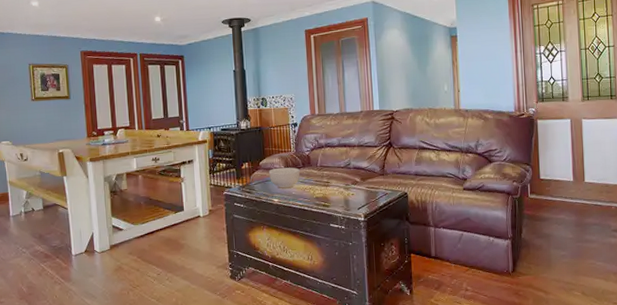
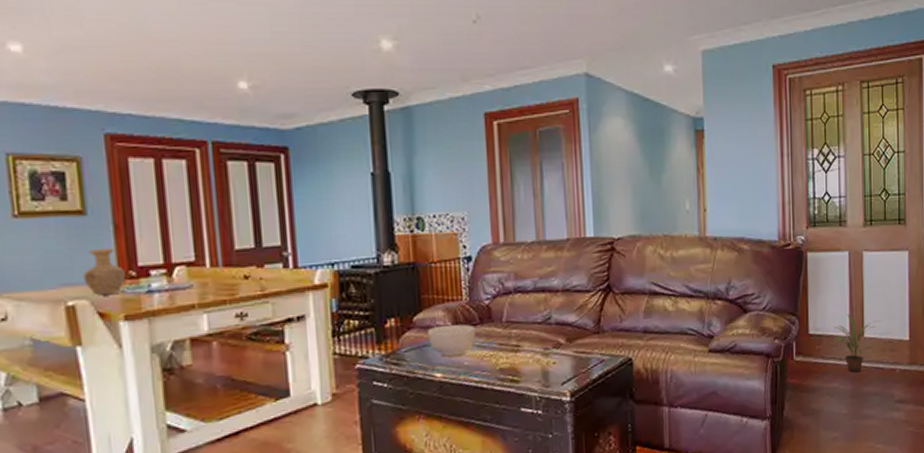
vase: none [68,118,91,147] -> present [83,248,126,296]
potted plant: none [560,165,597,208] -> present [834,314,880,373]

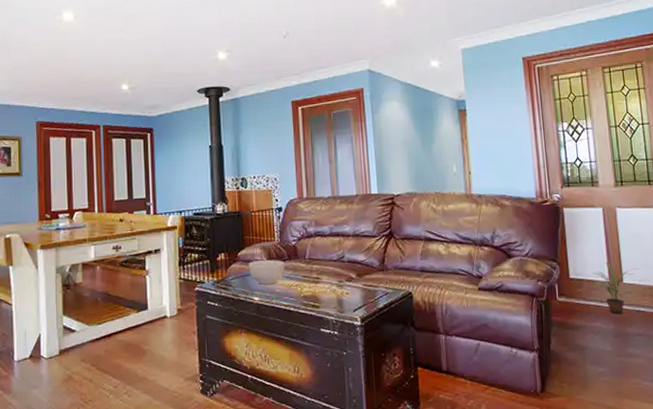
vase: present [83,248,126,296] -> none [17,199,43,231]

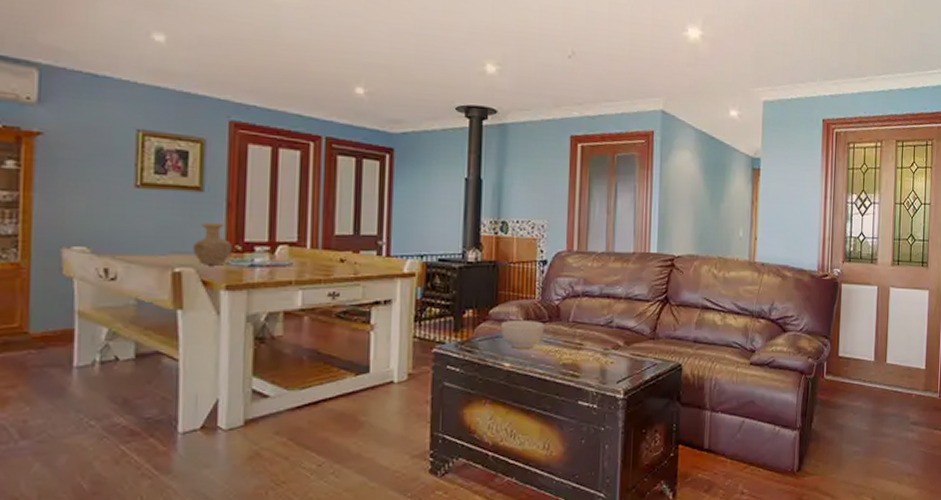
vase: none [17,199,43,231] -> present [192,223,231,266]
potted plant: present [593,262,638,315] -> none [860,342,901,394]

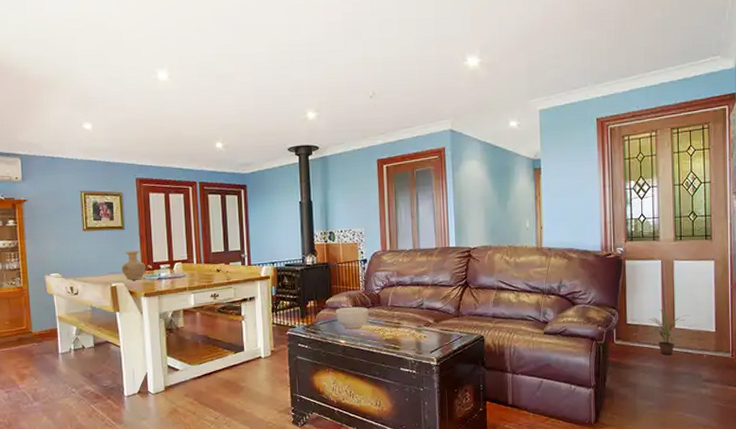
potted plant: none [860,342,901,394] -> present [648,309,689,356]

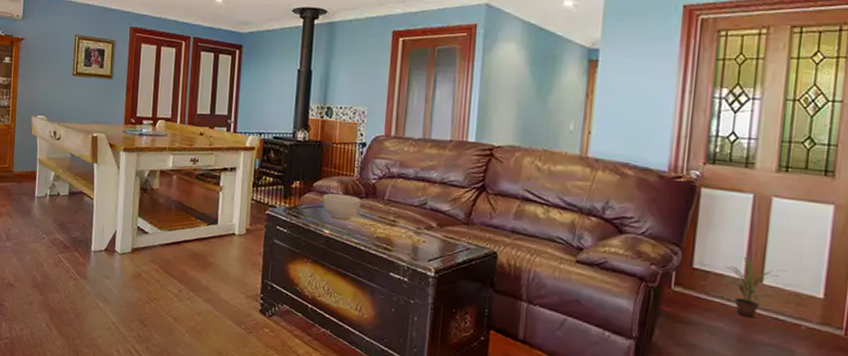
vase: present [121,250,146,281] -> none [104,101,128,133]

